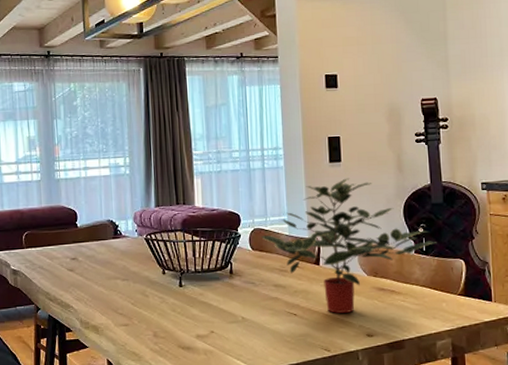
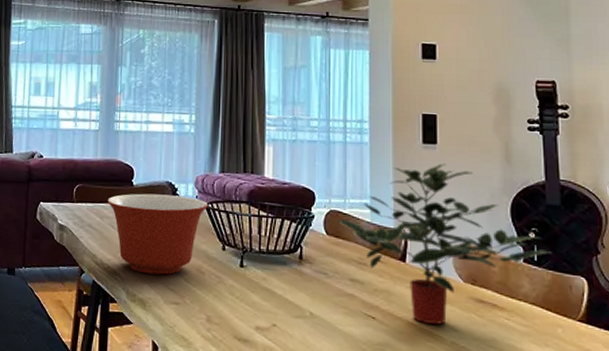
mixing bowl: none [55,231,147,303] -> present [107,193,208,275]

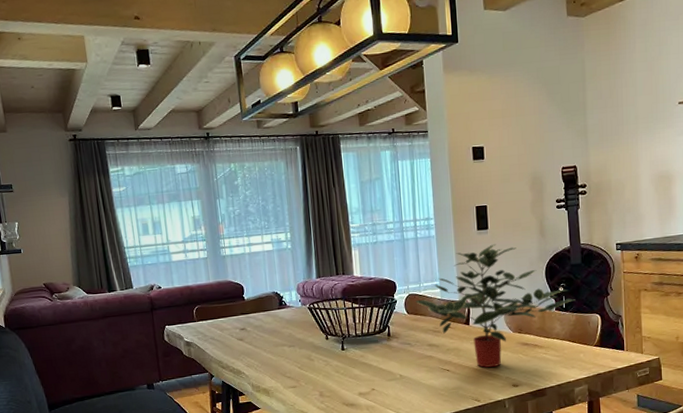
mixing bowl: present [107,193,208,275] -> none [224,301,310,369]

